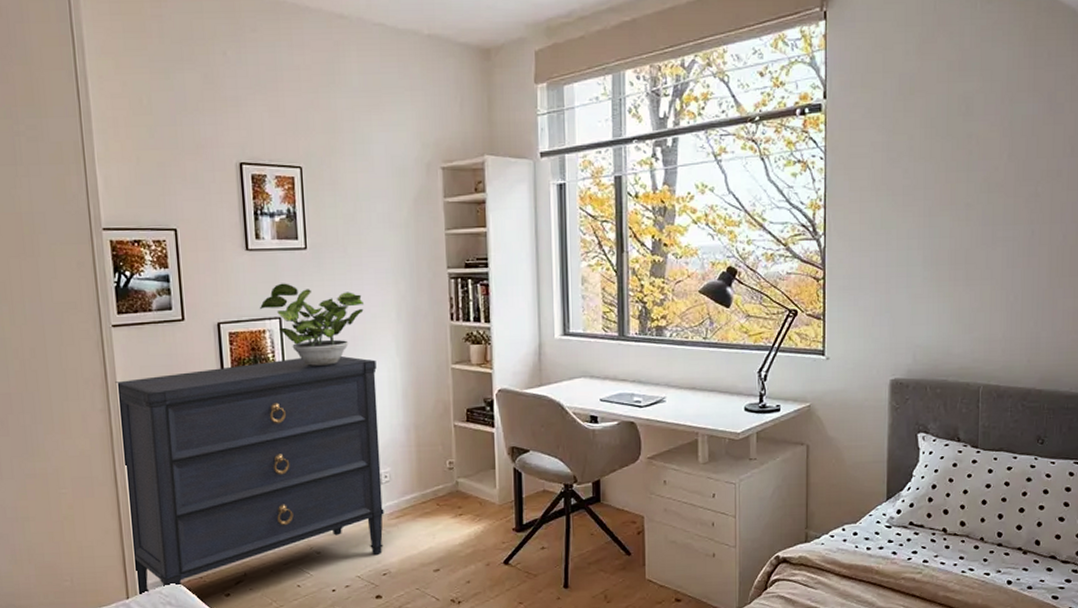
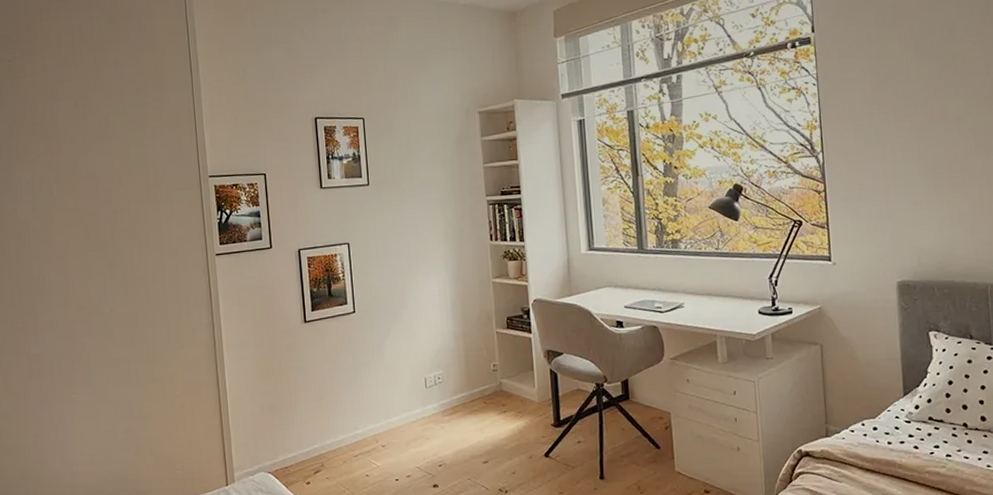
dresser: present [115,356,384,594] -> none [218,274,439,482]
potted plant: present [260,283,364,367] -> none [332,214,417,284]

